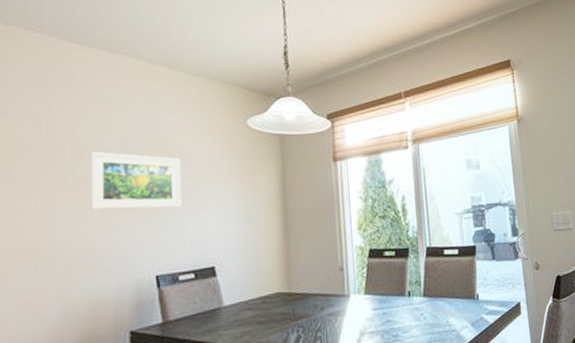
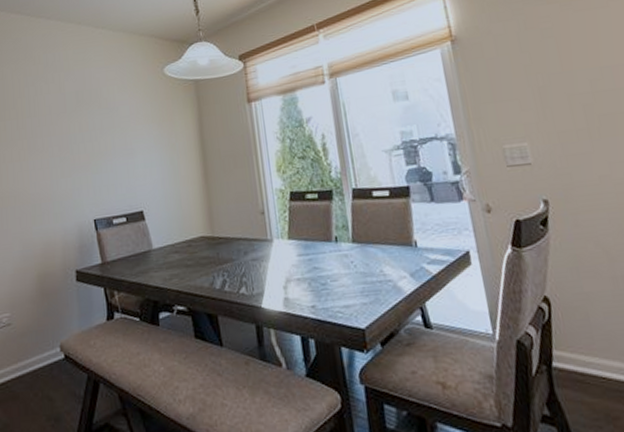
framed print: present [89,151,182,210] -> none [36,108,112,161]

